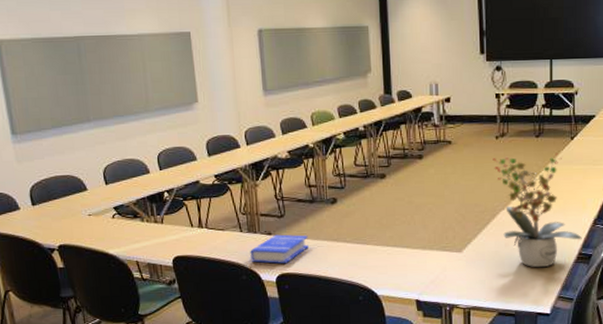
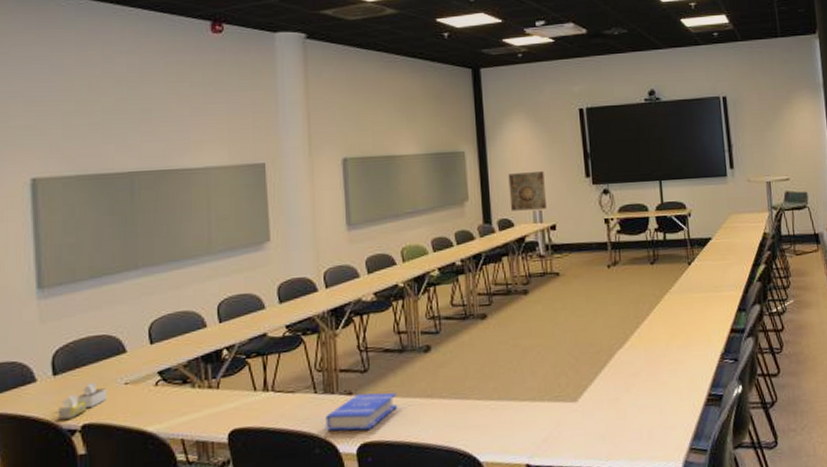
tissue box: none [38,213,76,240] -> present [57,383,108,420]
wall art: none [408,46,442,84] -> present [508,170,546,211]
potted plant: present [492,152,582,268] -> none [605,279,711,415]

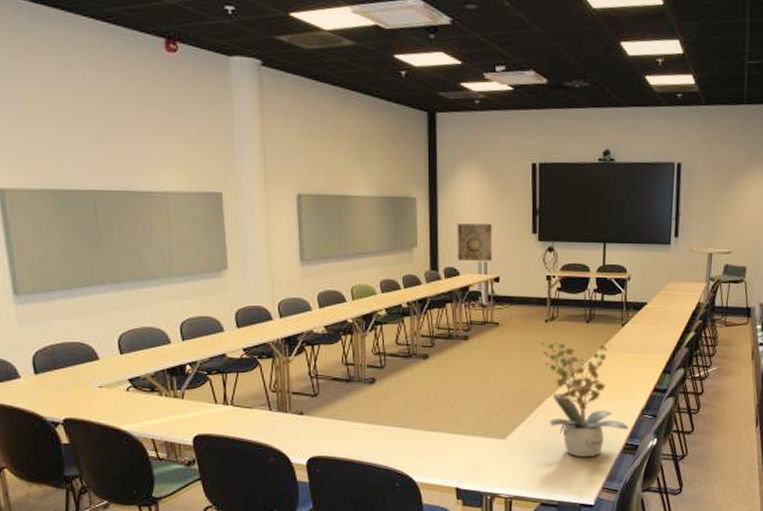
tissue box: present [57,383,108,420] -> none [41,384,85,412]
book: present [325,392,397,431] -> none [279,414,343,446]
potted plant: none [605,279,711,415] -> present [541,339,629,458]

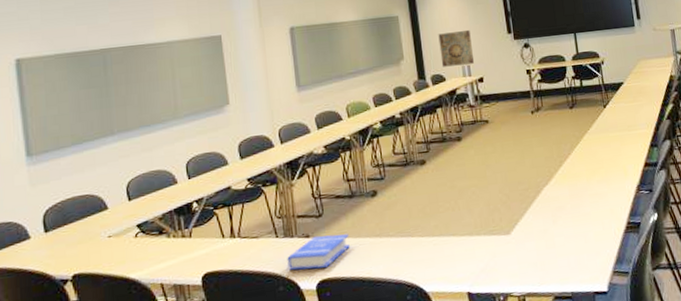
book: none [279,414,343,446] -> present [287,234,350,270]
potted plant: present [541,339,629,458] -> none [530,121,629,243]

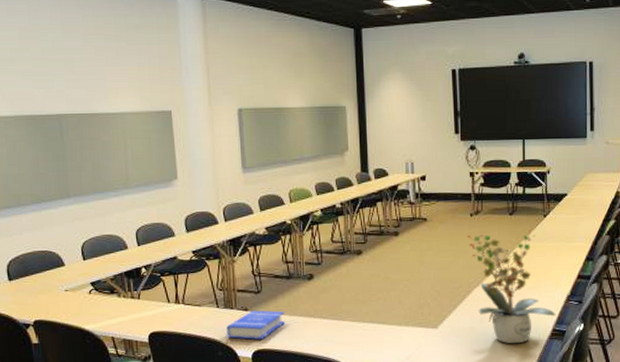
wall art: present [438,29,474,67] -> none [384,126,418,162]
potted plant: none [530,121,629,243] -> present [467,229,556,344]

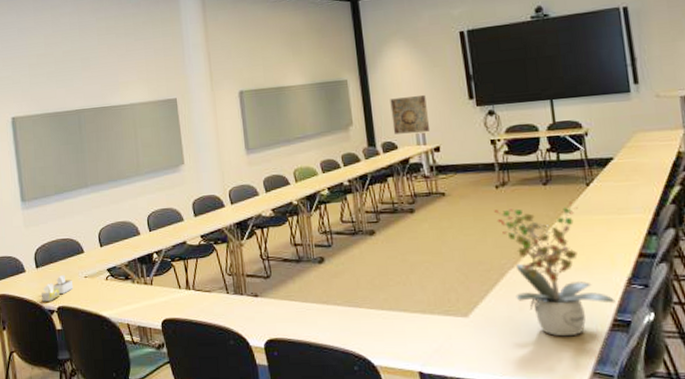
tissue box: none [14,288,53,316] -> present [41,275,74,302]
book: present [226,310,285,340] -> none [237,296,297,328]
wall art: none [384,126,418,162] -> present [390,94,429,134]

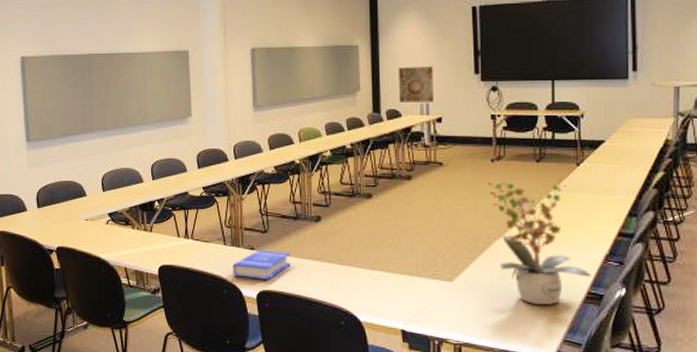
tissue box: present [41,275,74,302] -> none [41,216,74,241]
book: none [237,296,297,328] -> present [232,250,291,280]

